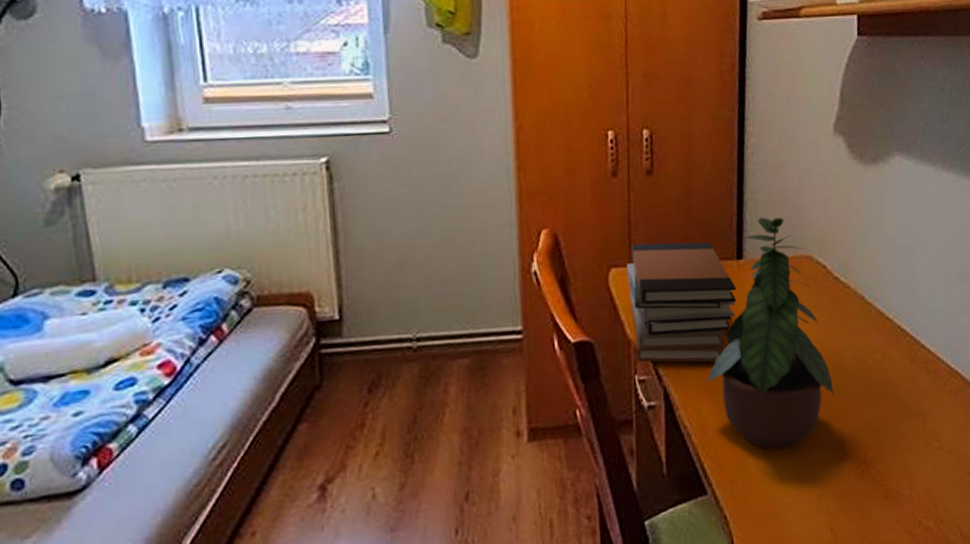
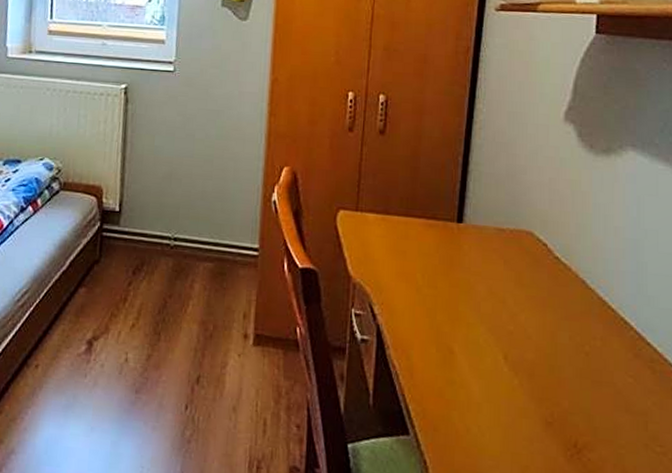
book stack: present [627,241,737,363] -> none [353,192,455,313]
potted plant: present [705,217,835,450] -> none [416,188,547,412]

